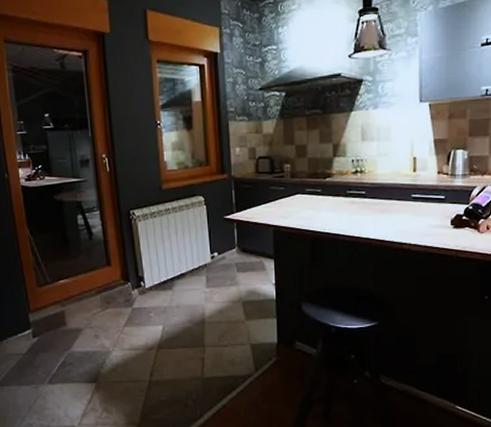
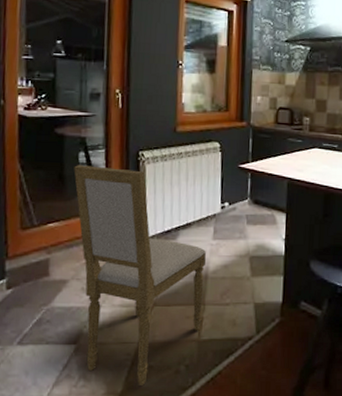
dining chair: none [74,227,203,417] -> present [74,165,207,385]

